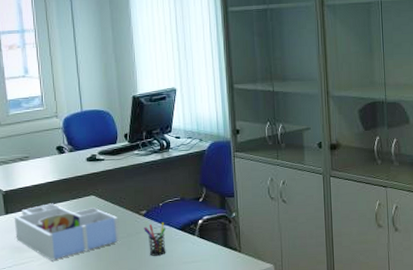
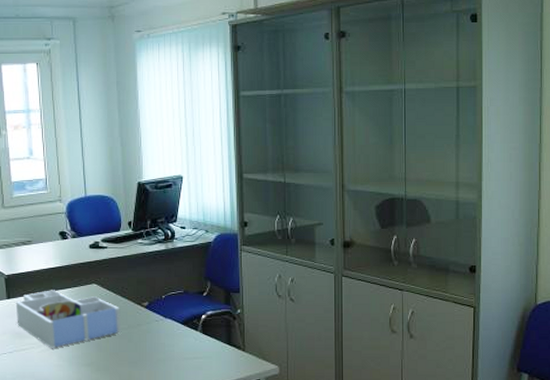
pen holder: present [144,223,166,256] -> none [145,316,169,350]

